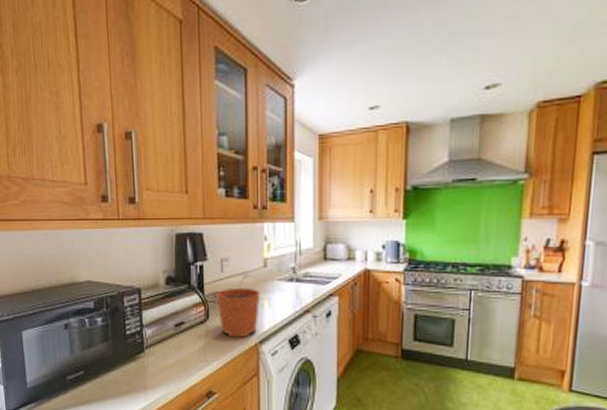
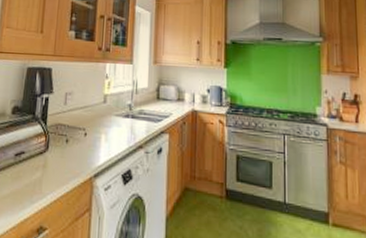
plant pot: present [217,273,261,338] -> none [58,107,99,171]

